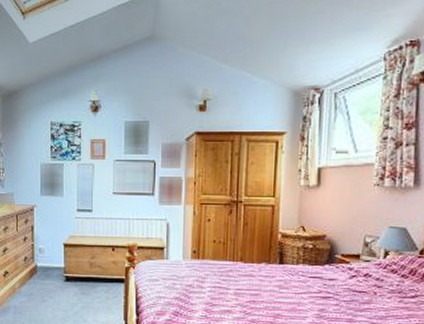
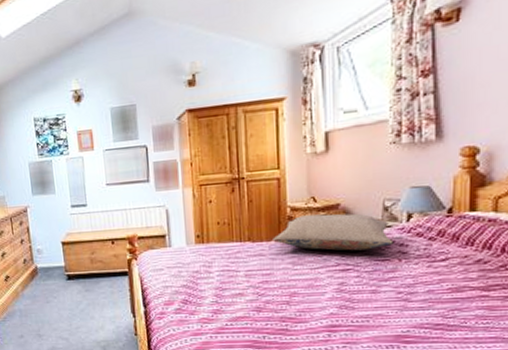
pillow: none [263,243,371,281] -> present [273,213,394,251]

